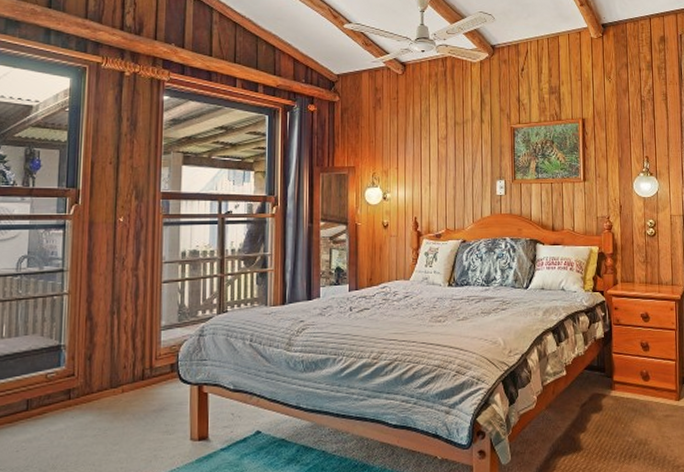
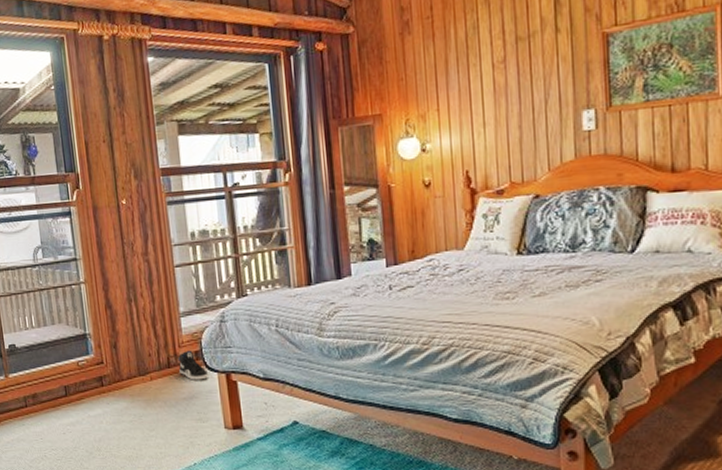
sneaker: none [153,362,182,392] -> present [178,350,209,380]

